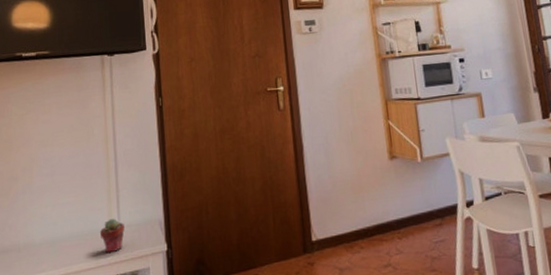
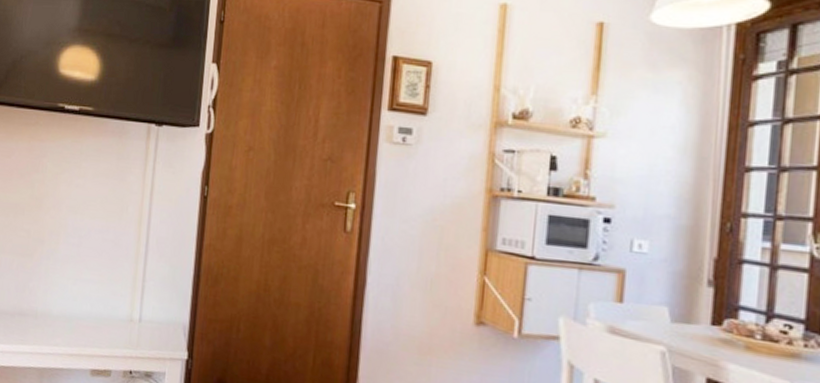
potted succulent: present [99,218,125,254] -> none [118,309,146,346]

